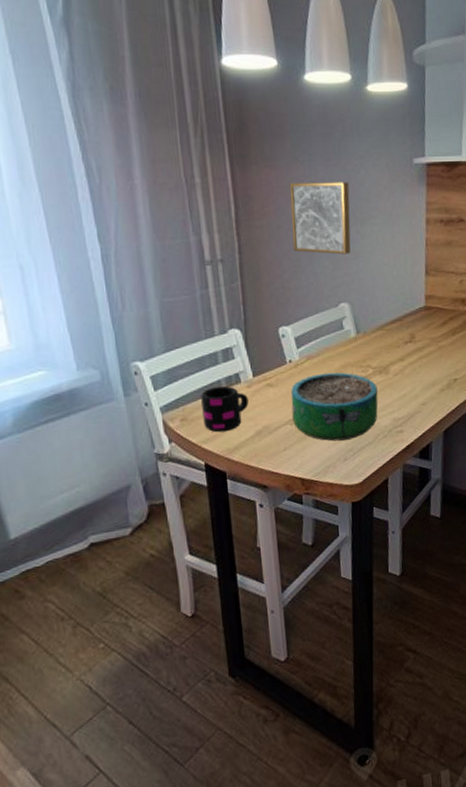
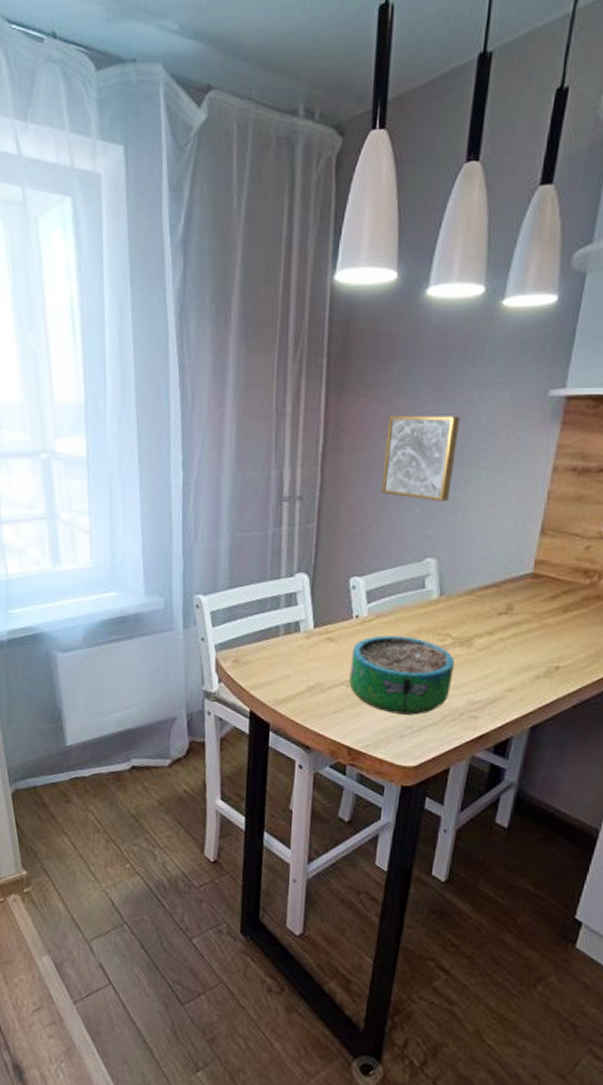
mug: present [201,386,249,433] -> none [255,632,305,682]

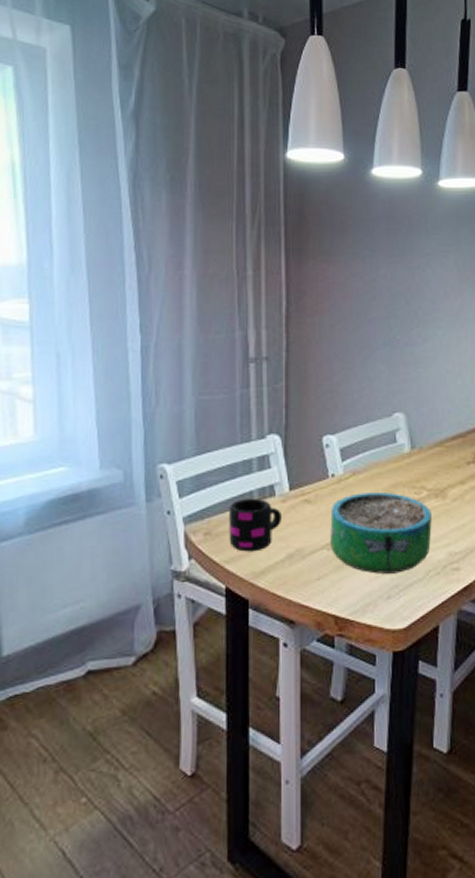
mug: none [255,632,305,682] -> present [229,498,282,552]
wall art: present [381,415,460,502] -> none [346,279,413,359]

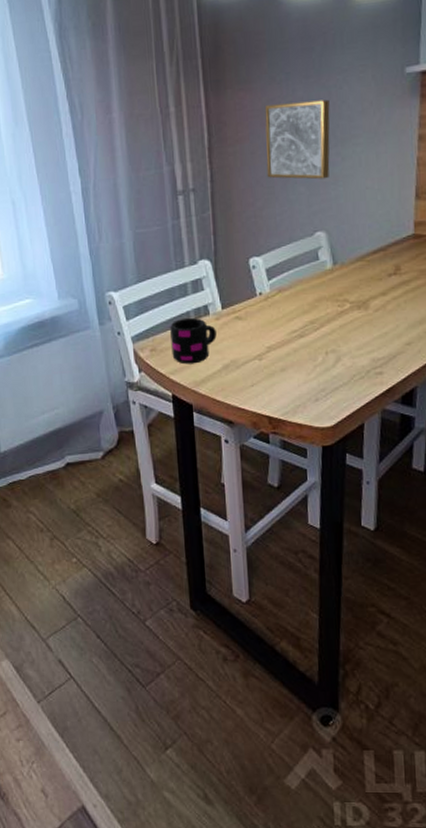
decorative bowl: present [330,492,432,574] -> none [260,306,356,380]
wall art: none [346,279,413,359] -> present [264,99,330,180]

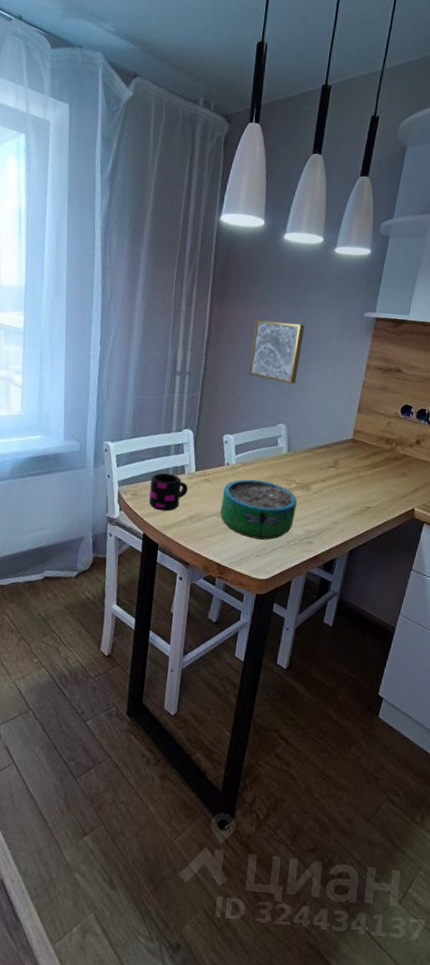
decorative bowl: none [260,306,356,380] -> present [220,479,297,540]

